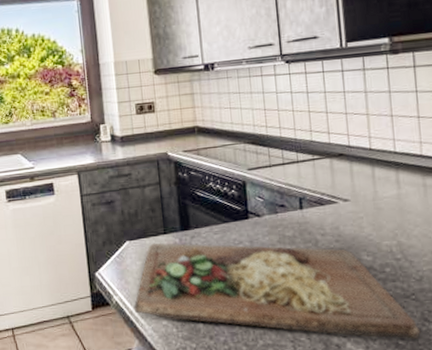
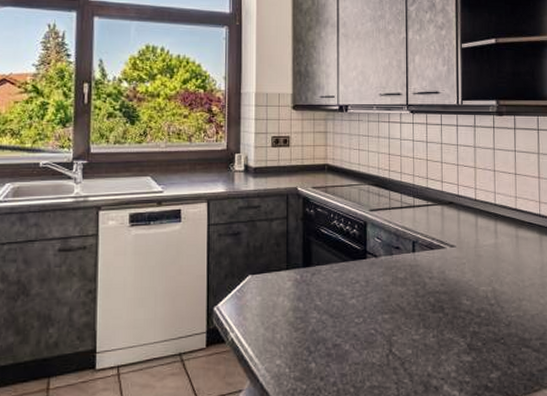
cutting board: present [133,242,421,339] -> none [249,278,506,382]

